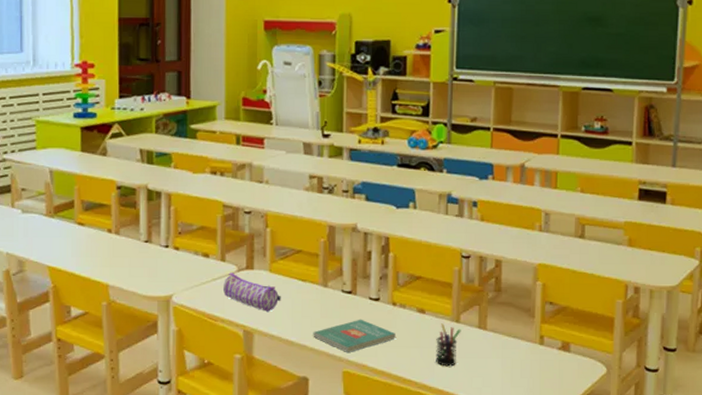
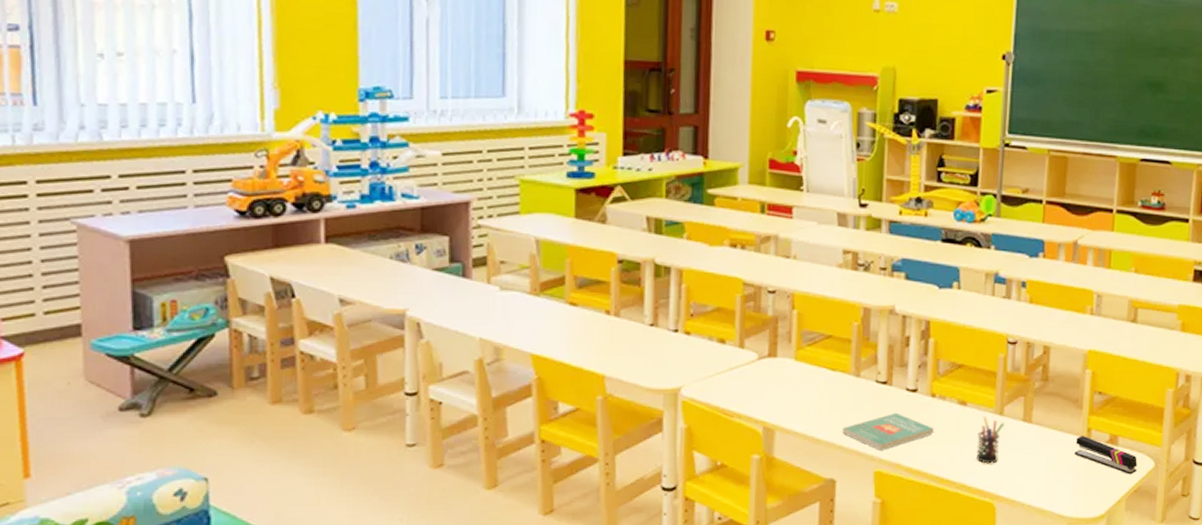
pencil case: present [223,273,281,312] -> none [741,361,807,405]
stapler: none [528,342,590,379] -> present [1074,436,1137,475]

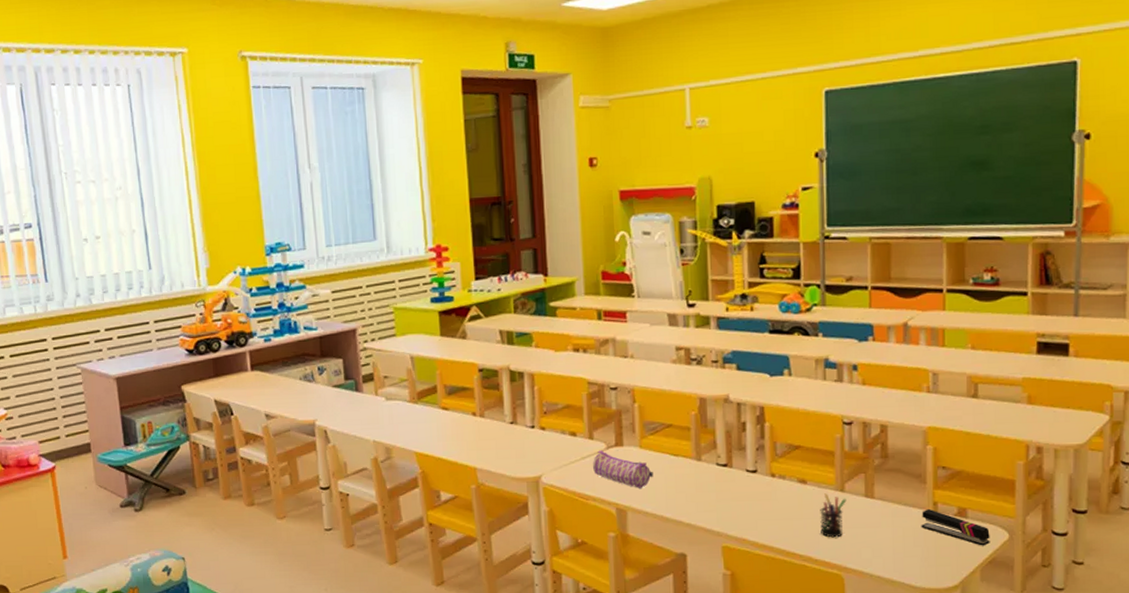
pencil case: none [741,361,807,405] -> present [593,450,653,488]
book: present [842,412,934,451] -> none [688,492,776,528]

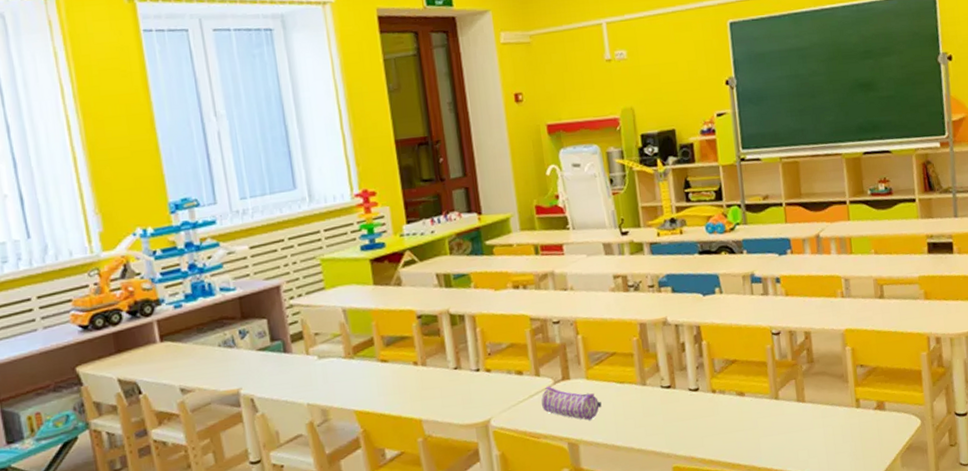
pen holder: present [820,493,847,538] -> none [758,403,782,445]
stapler: present [921,509,990,546] -> none [847,406,906,435]

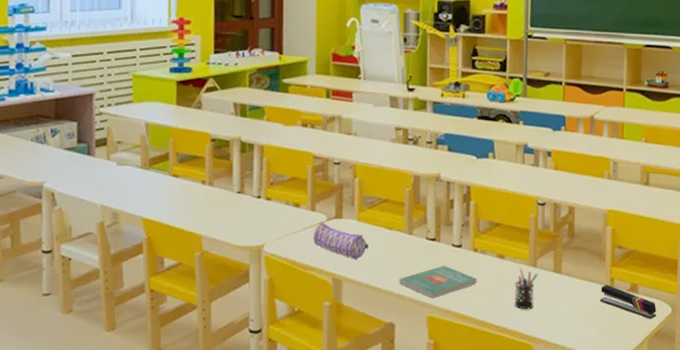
book: none [638,411,720,448] -> present [399,265,477,299]
pen holder: none [758,403,782,445] -> present [515,268,538,310]
stapler: none [847,406,906,435] -> present [600,285,656,319]

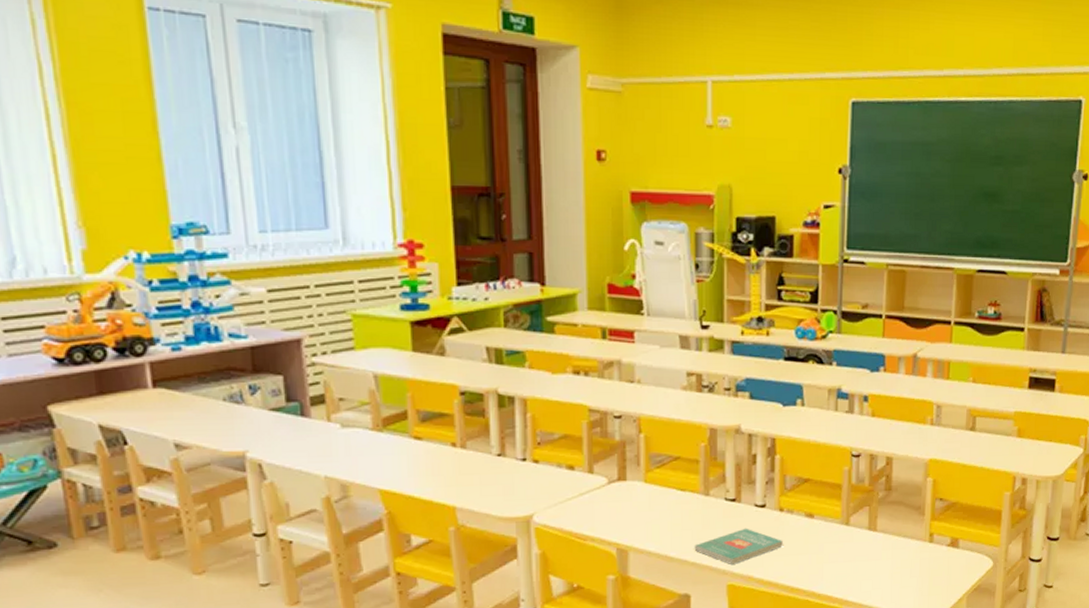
pencil case: present [313,222,369,259] -> none [592,485,658,526]
pen holder: present [515,268,538,310] -> none [825,527,851,572]
stapler: present [600,285,656,319] -> none [917,540,977,574]

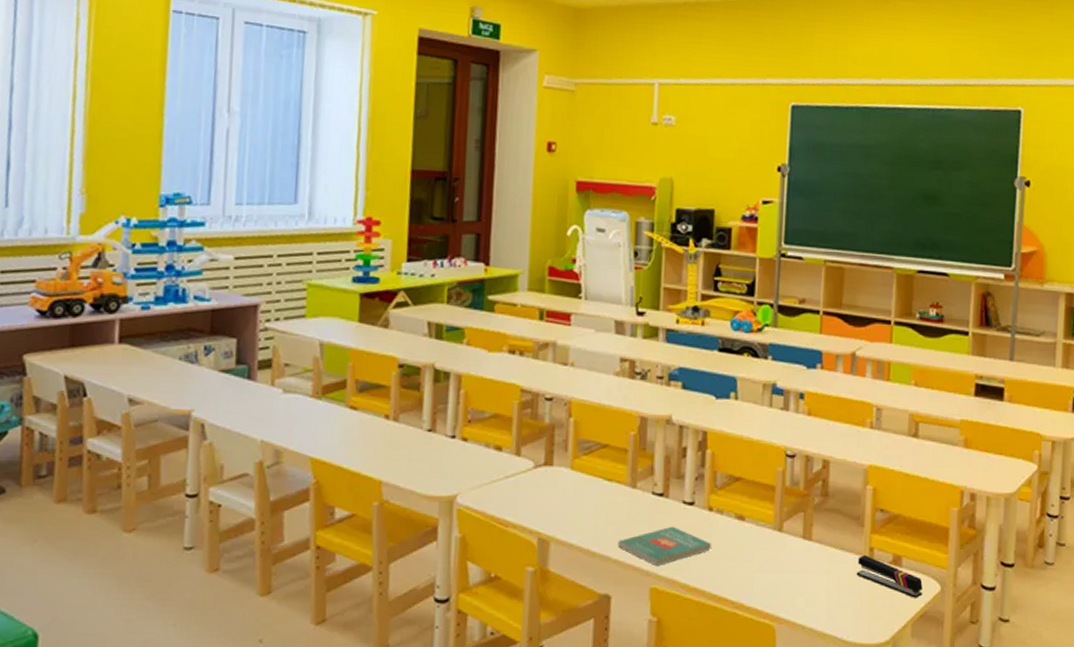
stapler: none [917,540,977,574] -> present [856,555,923,598]

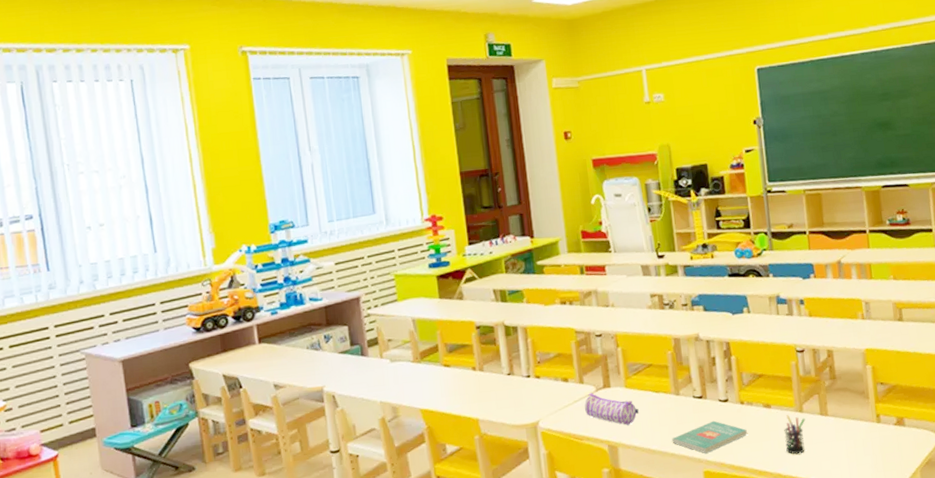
pencil case: none [517,469,583,516] -> present [584,393,639,425]
pen holder: none [755,532,784,583] -> present [784,415,806,455]
stapler: present [856,555,923,598] -> none [868,421,925,450]

